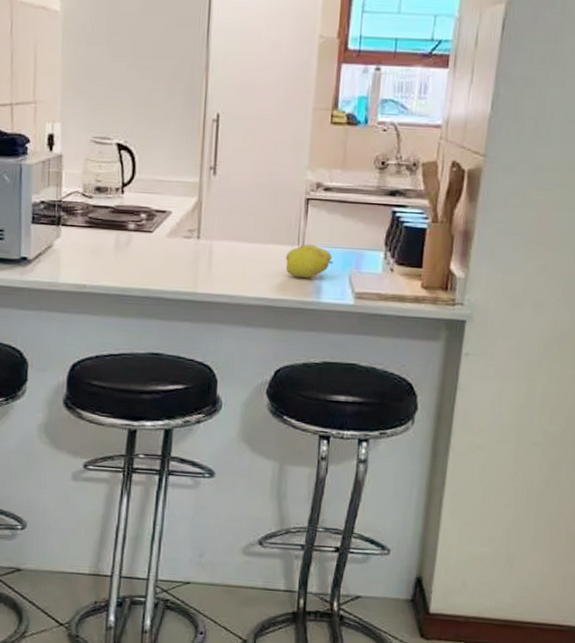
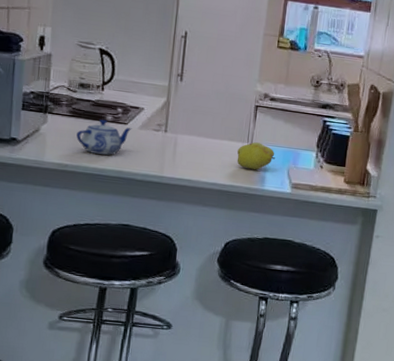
teapot: none [95,228,159,271] -> present [76,119,132,155]

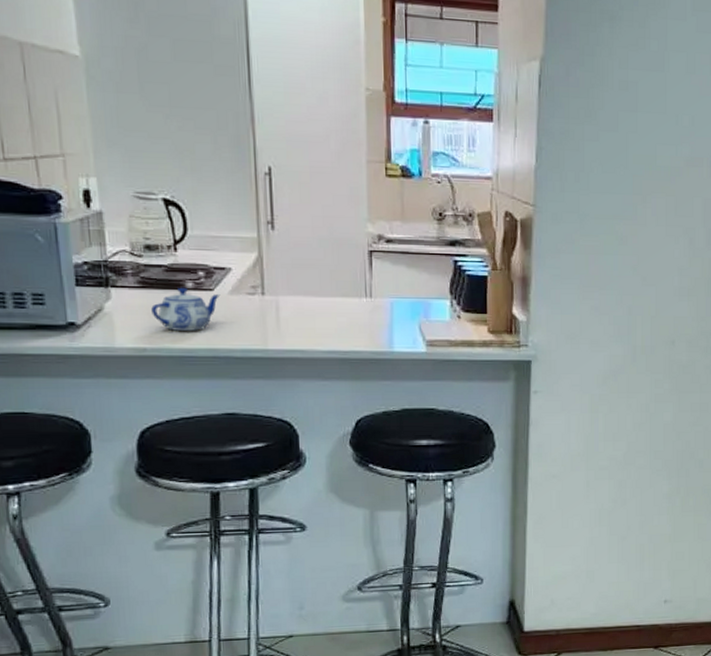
fruit: present [237,142,276,170] -> none [355,295,403,330]

